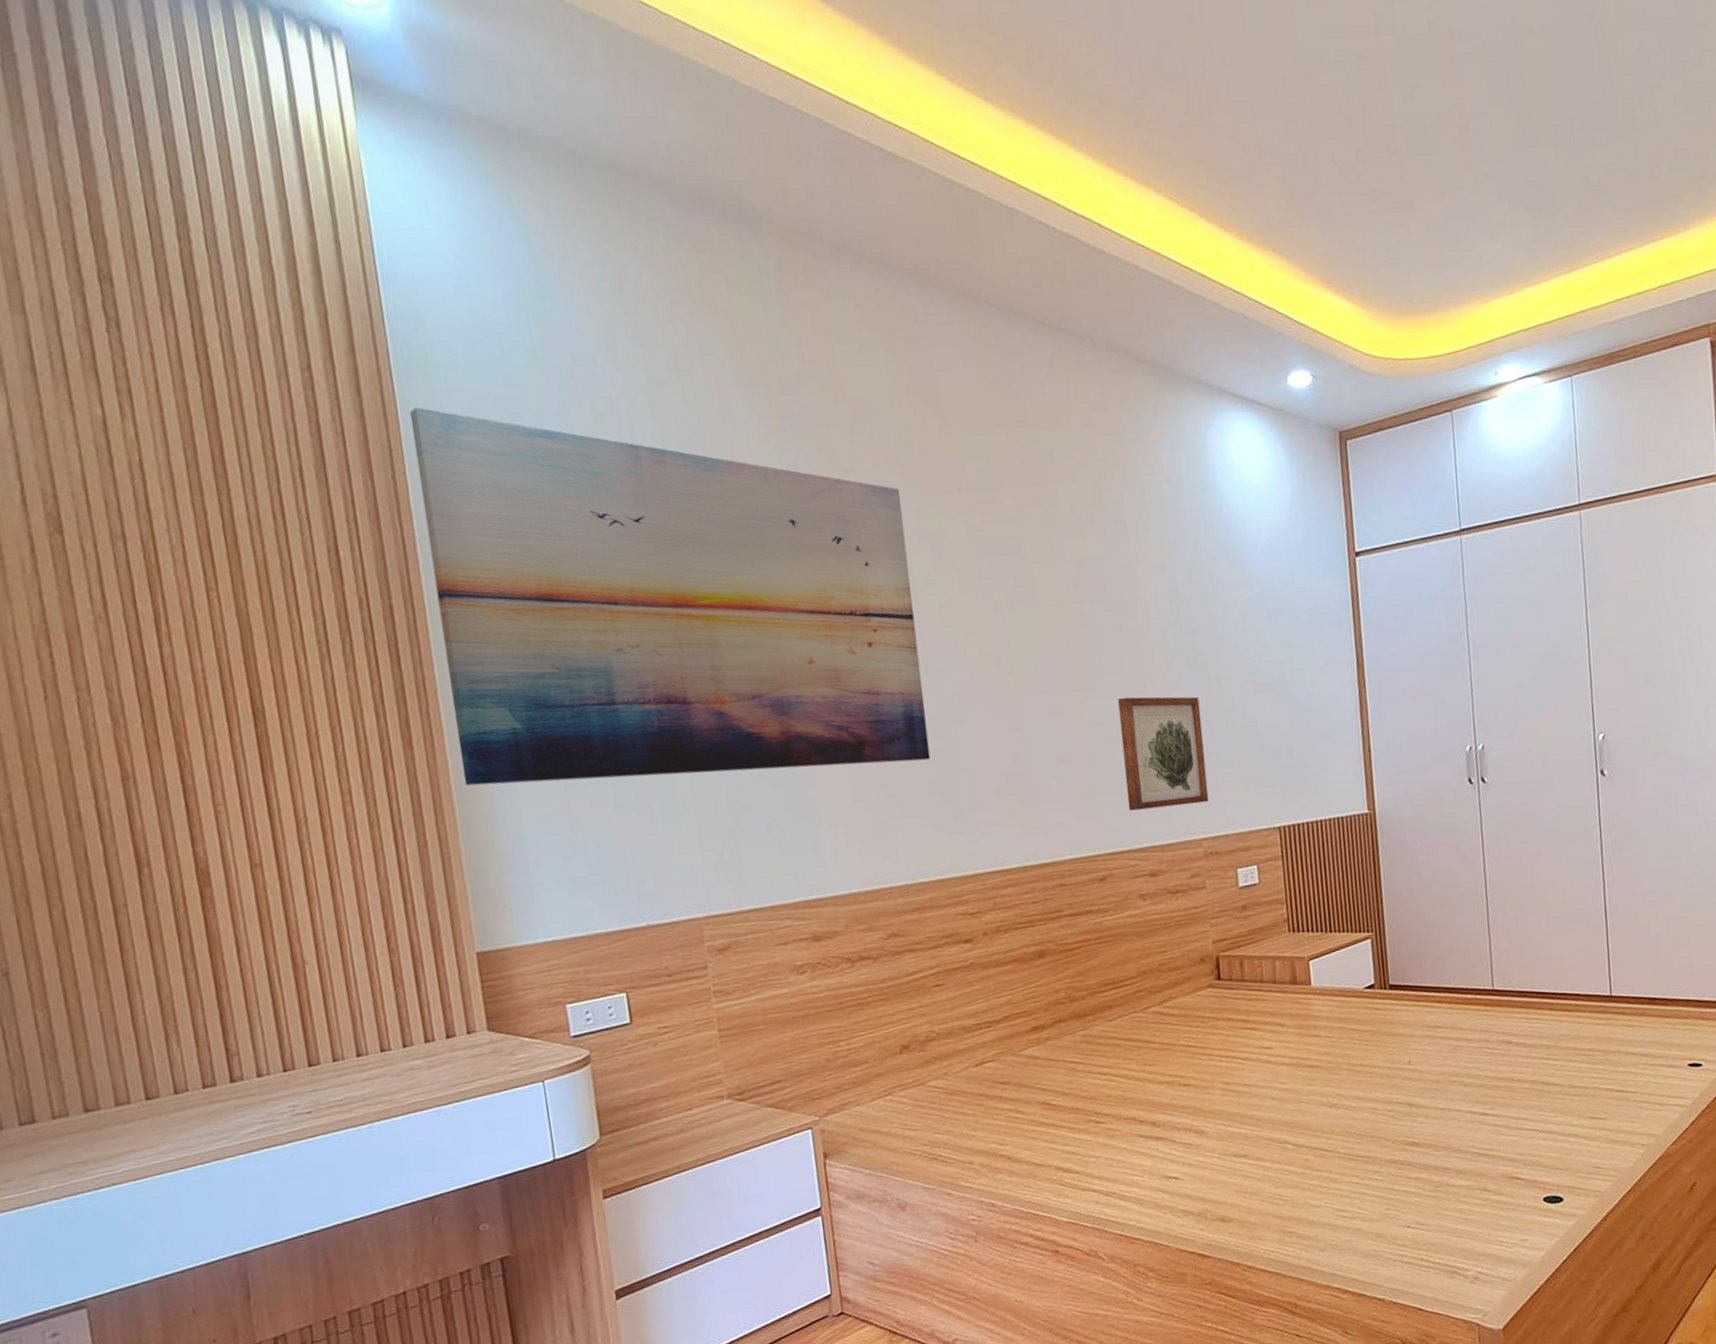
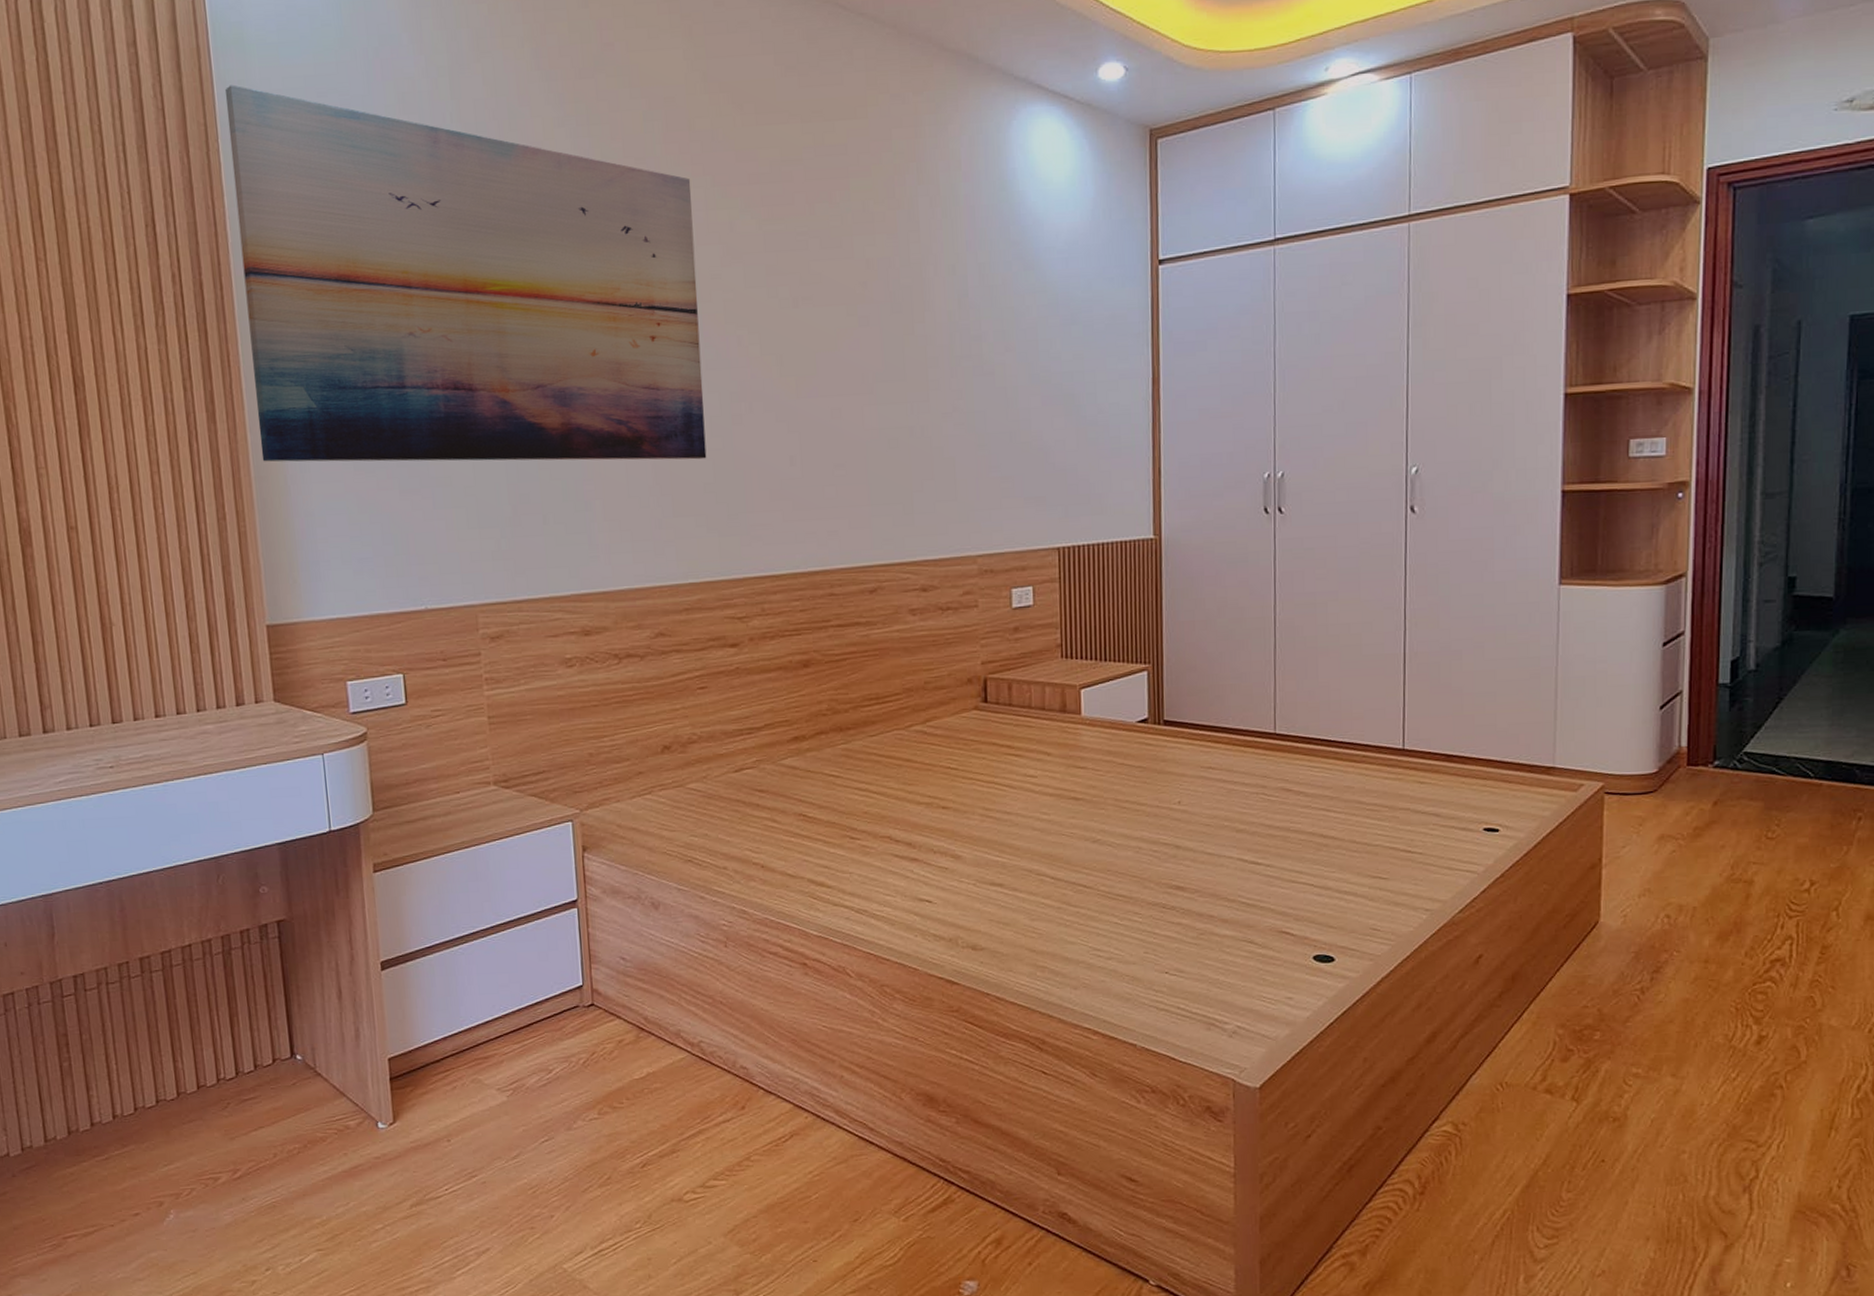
wall art: present [1118,696,1209,811] -> none [899,403,987,522]

